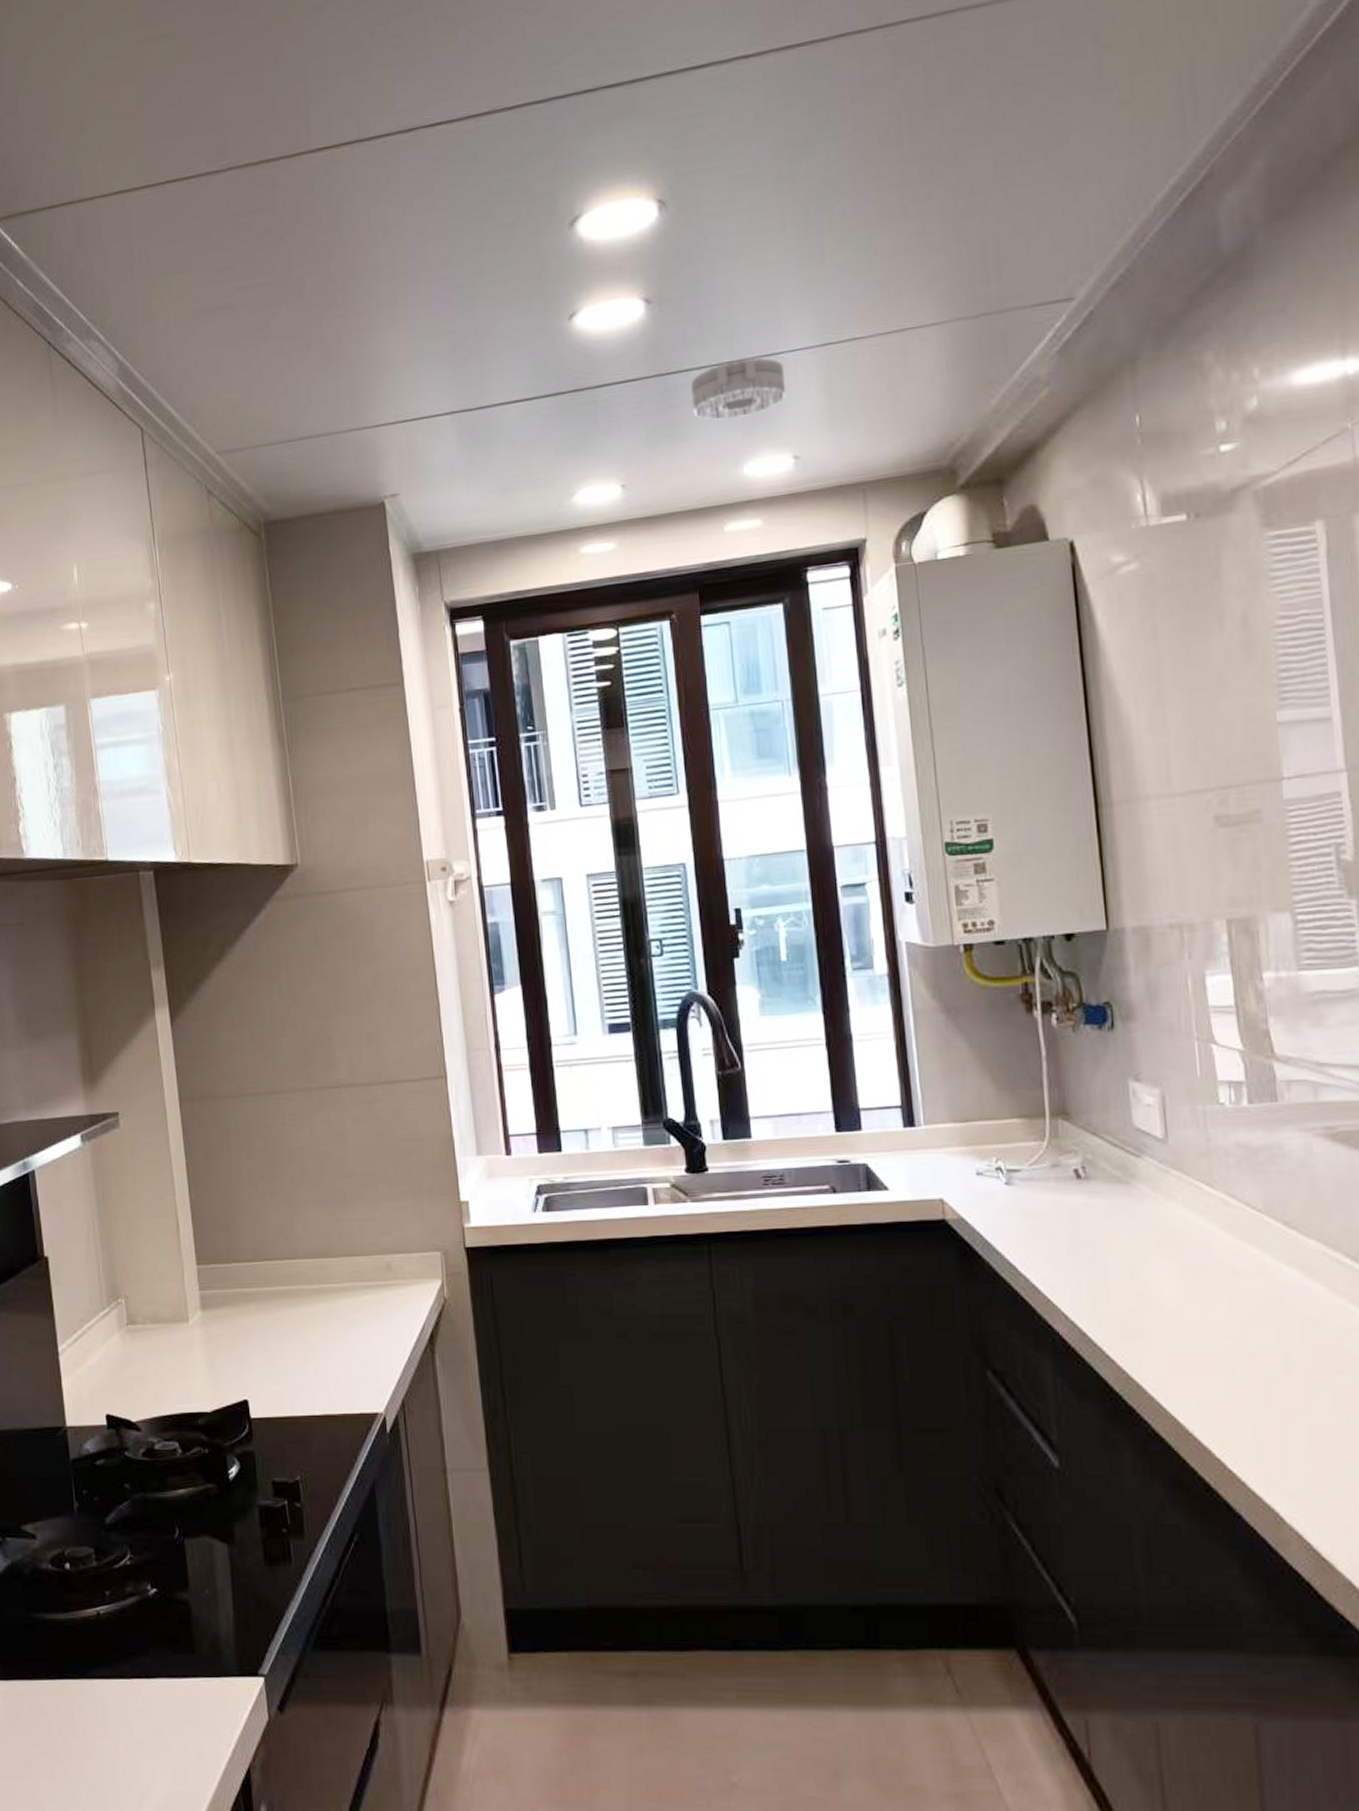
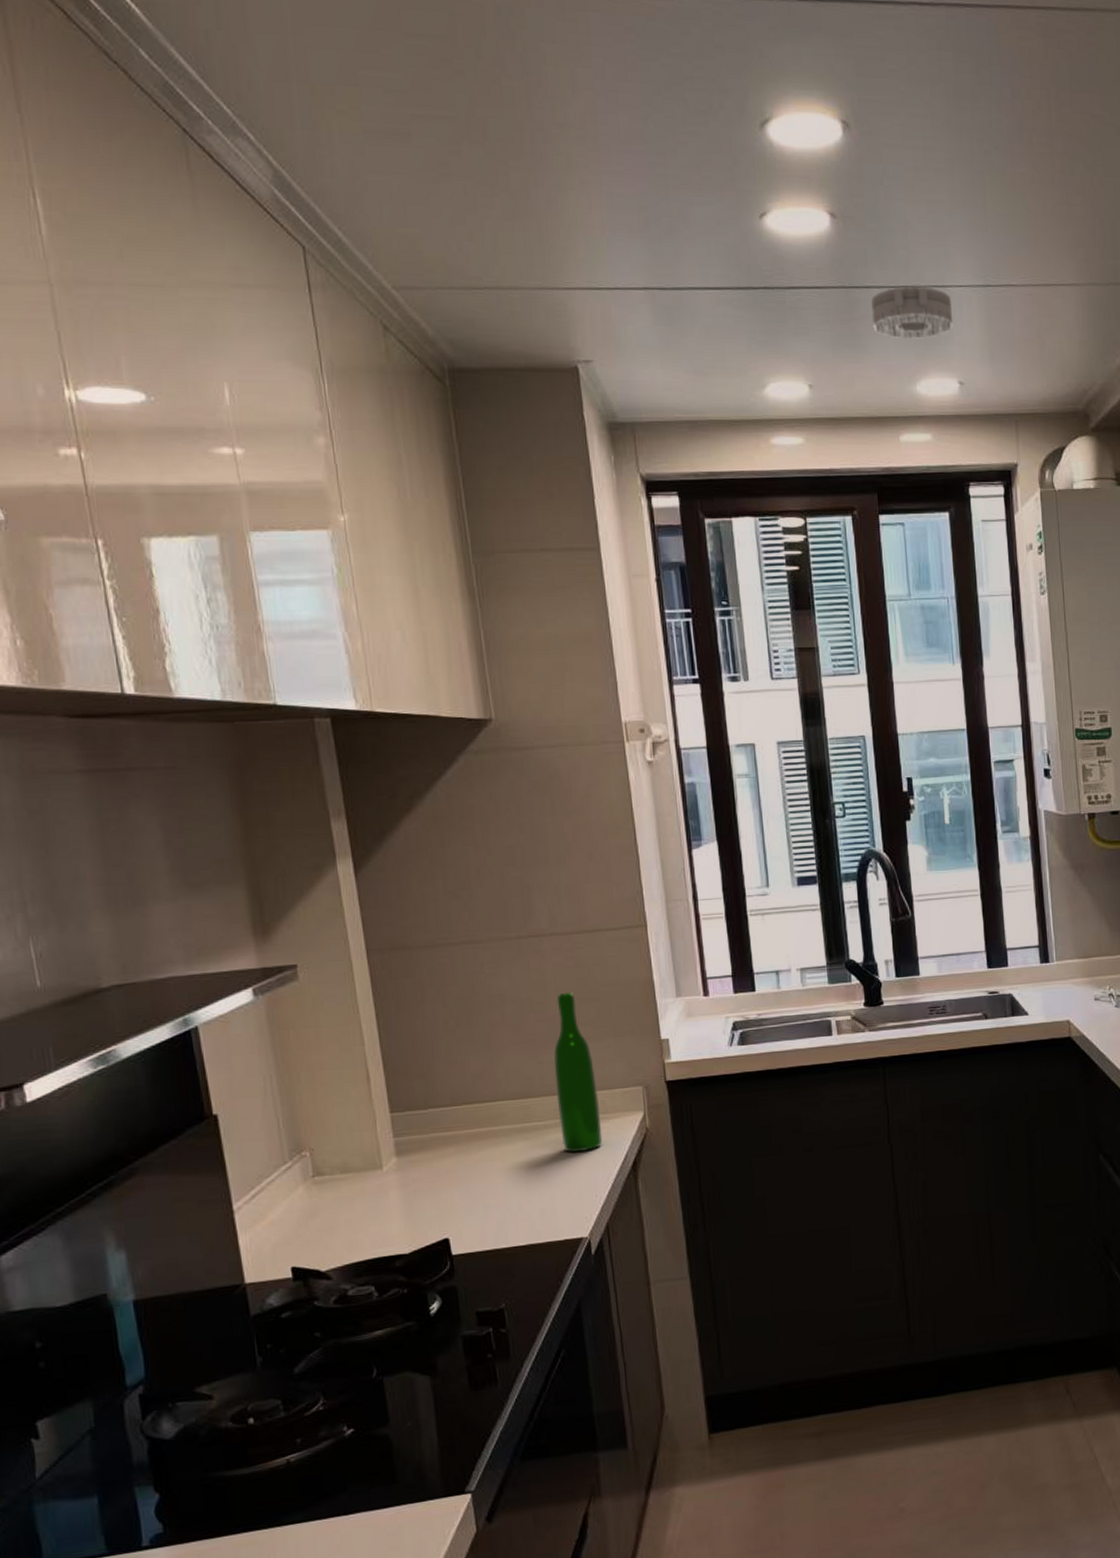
wine bottle: none [351,1147,400,1319] -> present [553,993,603,1152]

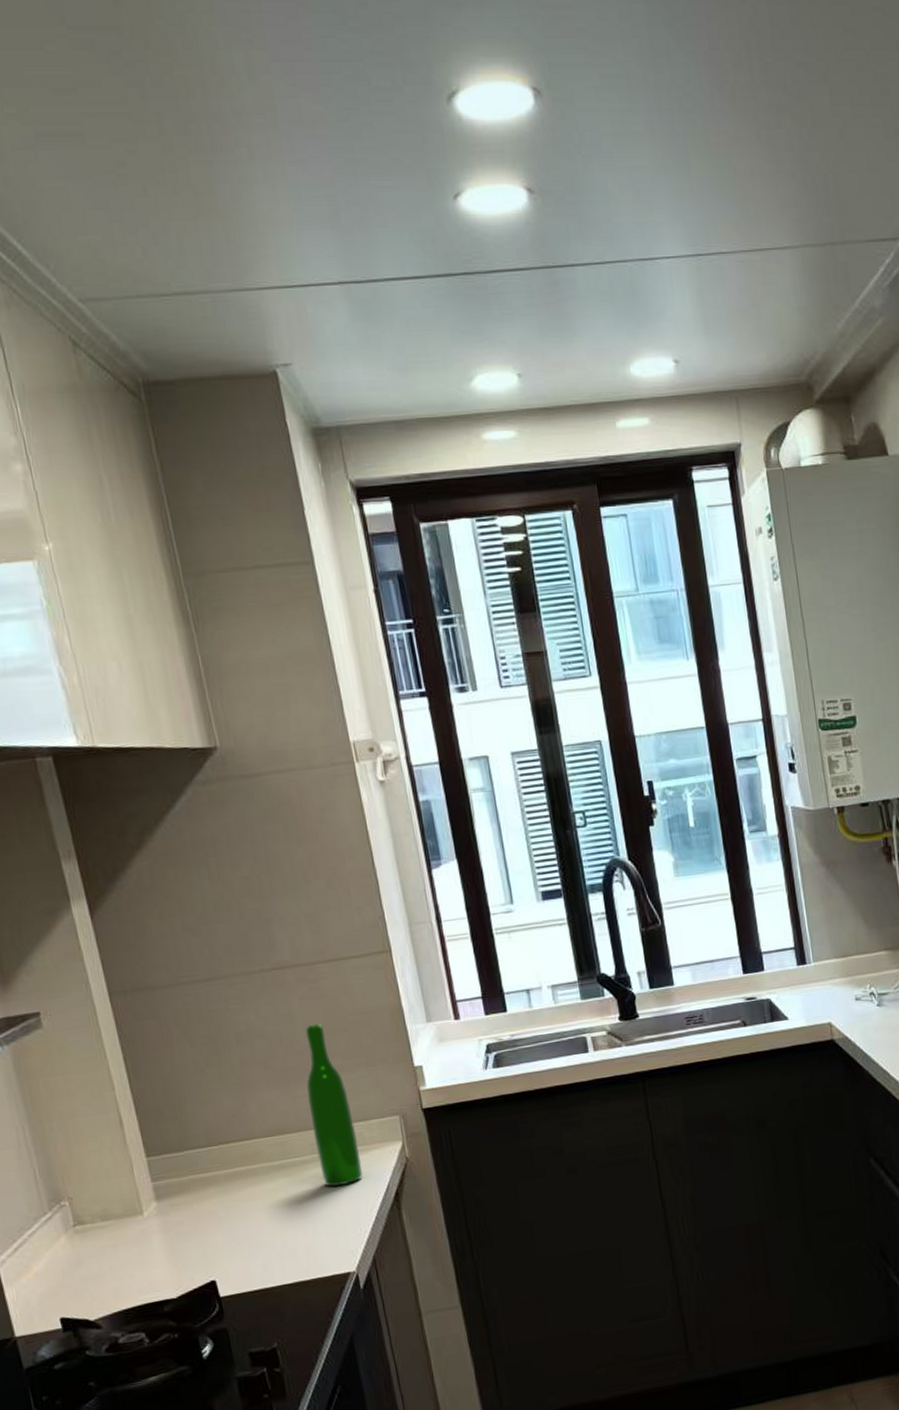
smoke detector: present [871,285,953,339] -> none [576,259,664,318]

